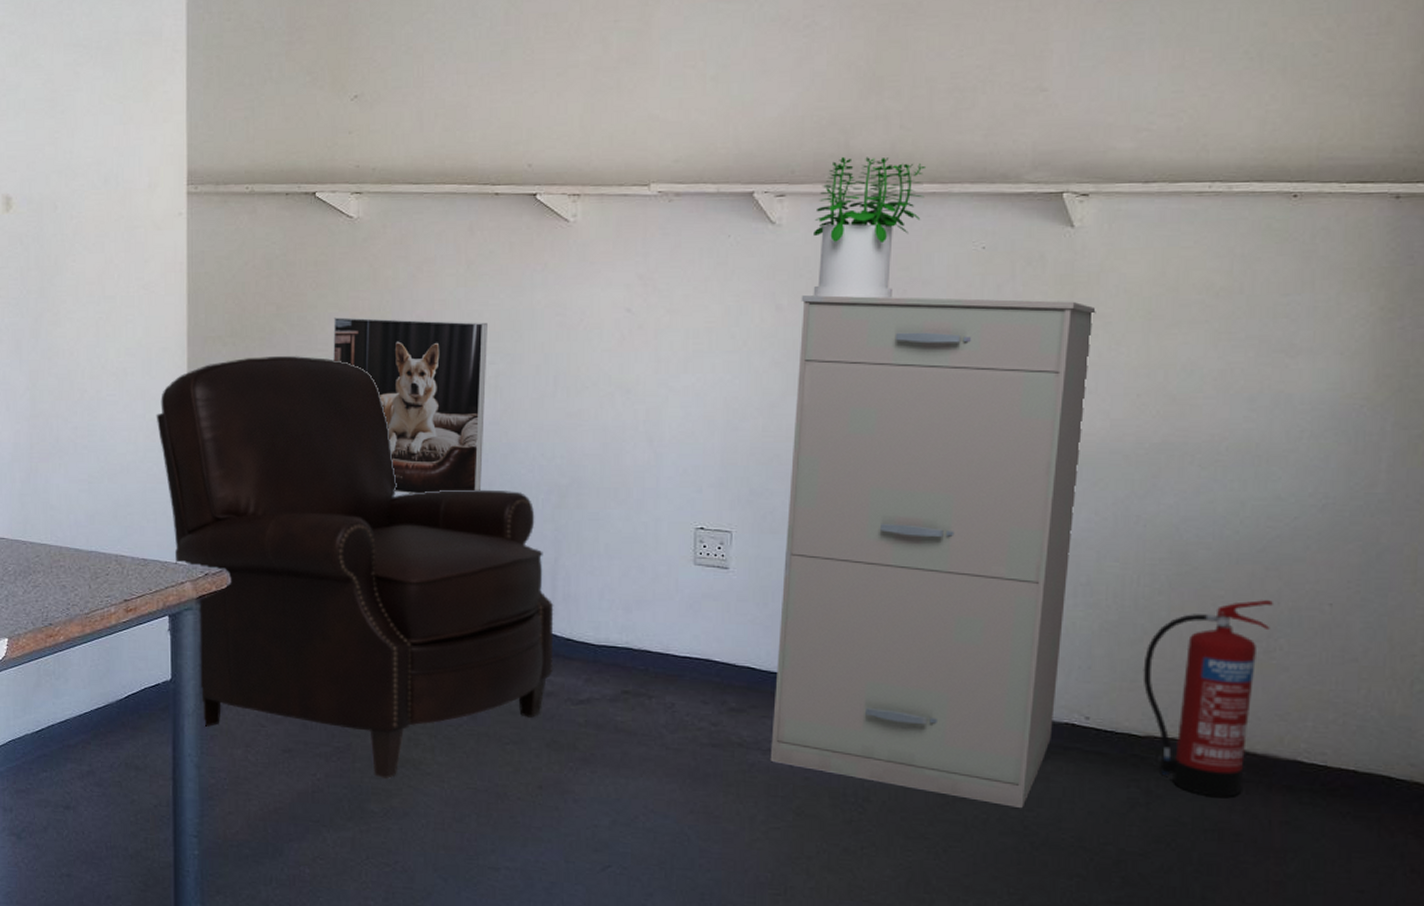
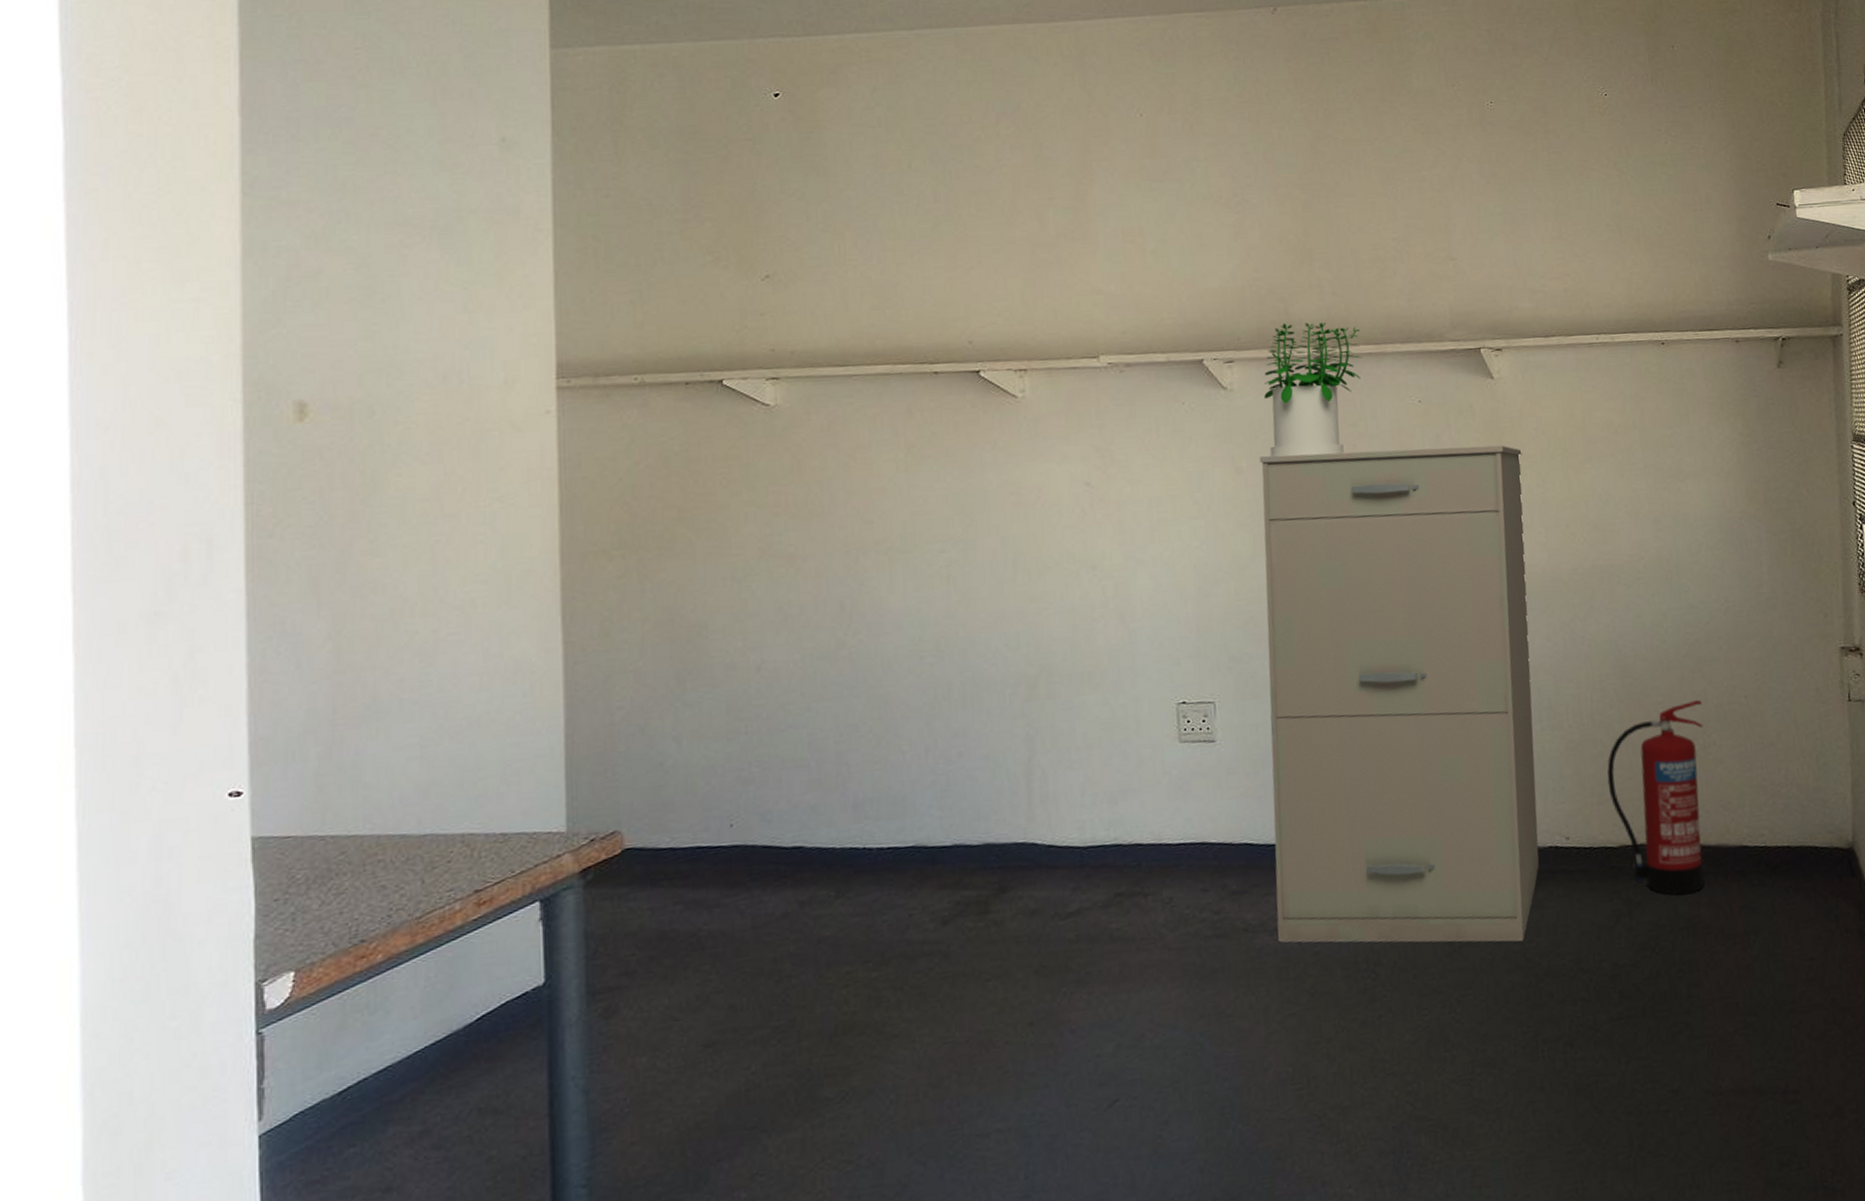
chair: present [156,356,554,779] -> none [518,563,1035,1054]
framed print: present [332,317,488,494] -> none [750,508,939,709]

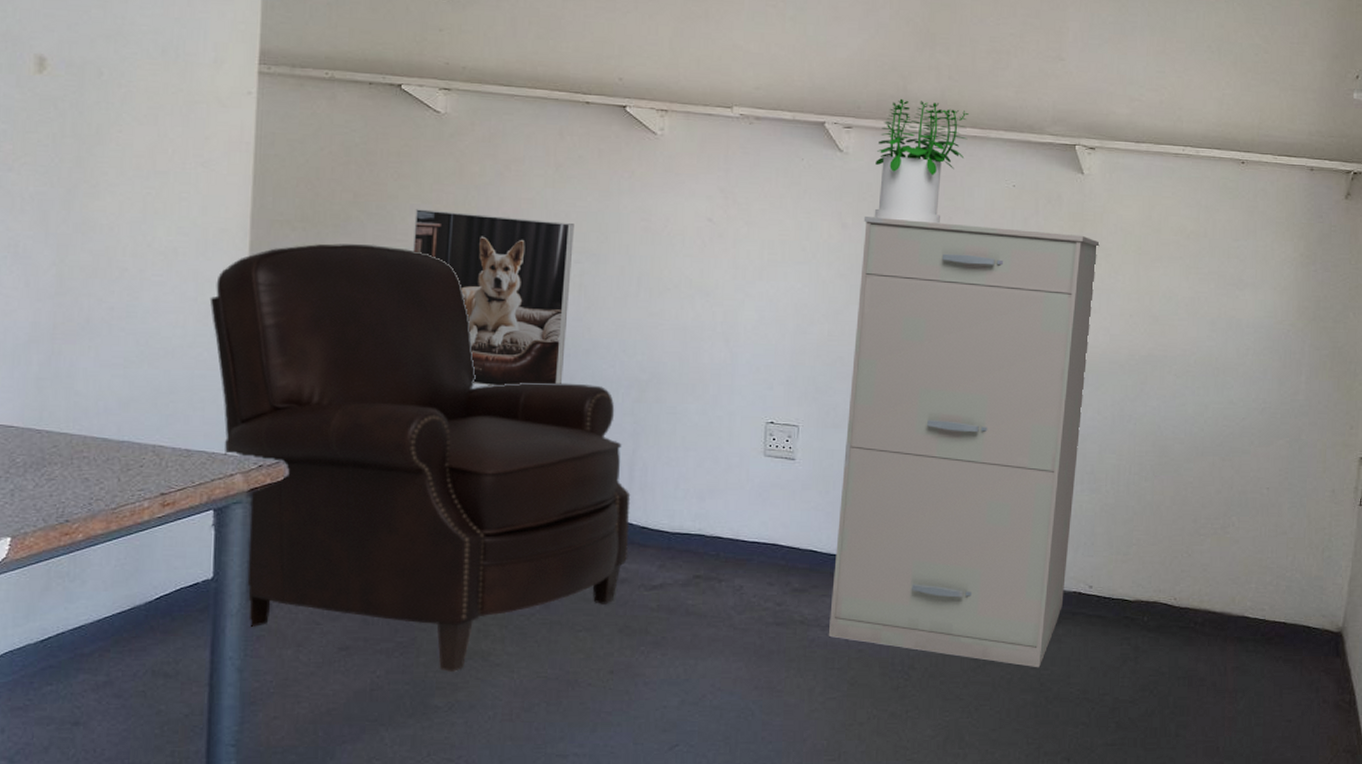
chair: none [518,563,1035,1054] -> present [209,243,631,672]
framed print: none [750,508,939,709] -> present [412,209,574,386]
fire extinguisher: present [1607,700,1704,894] -> none [1133,485,1229,649]

